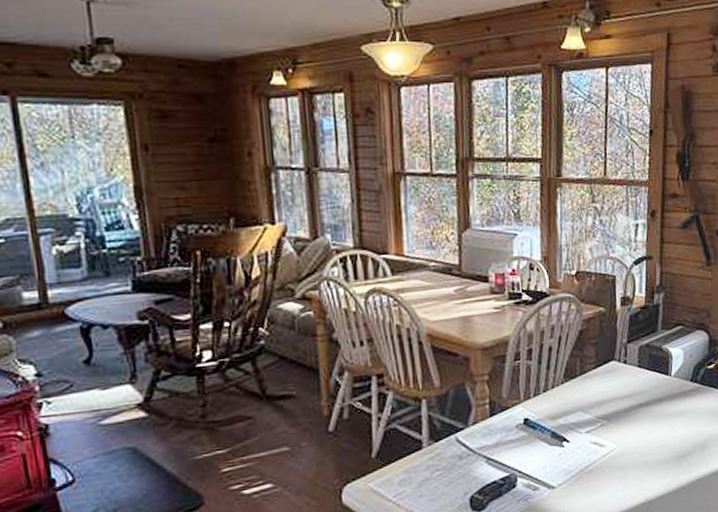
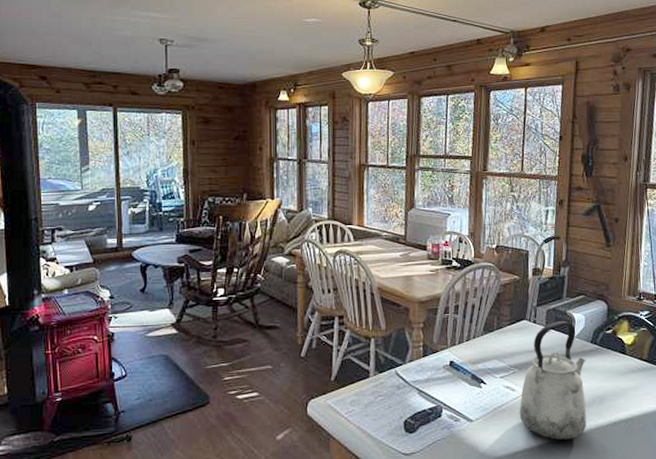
kettle: none [609,357,687,499] -> present [519,320,586,441]

